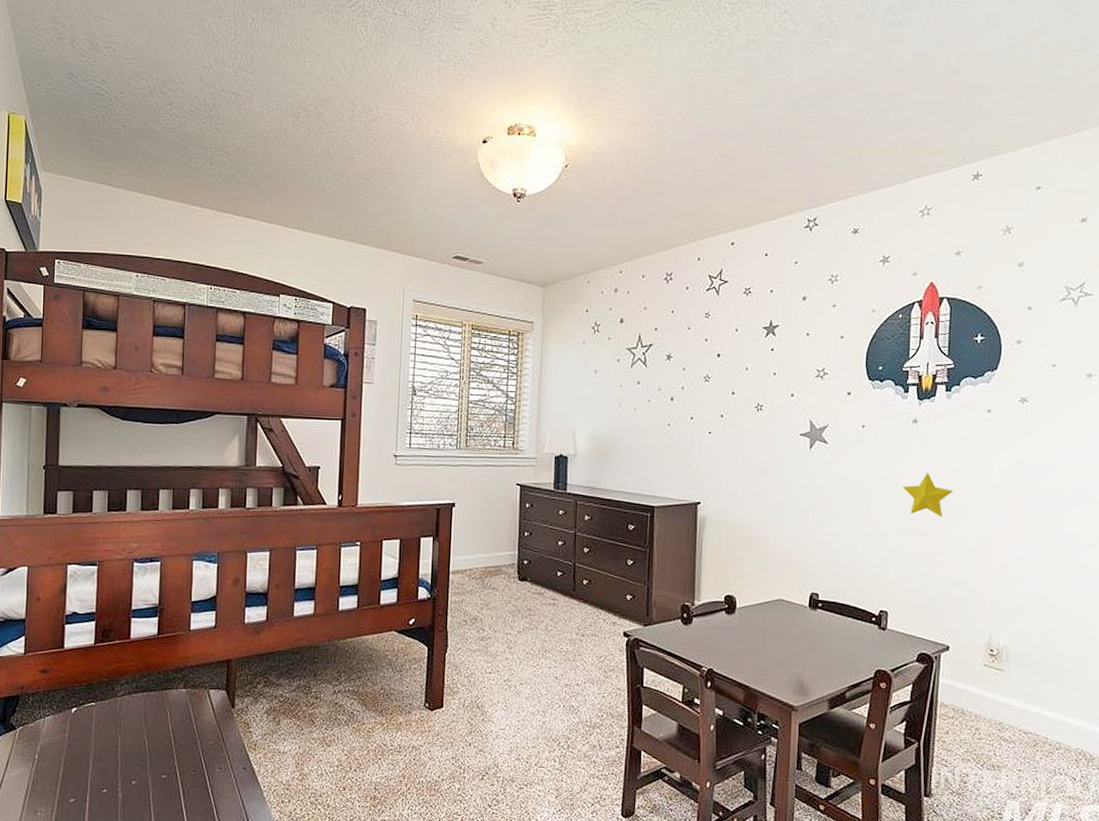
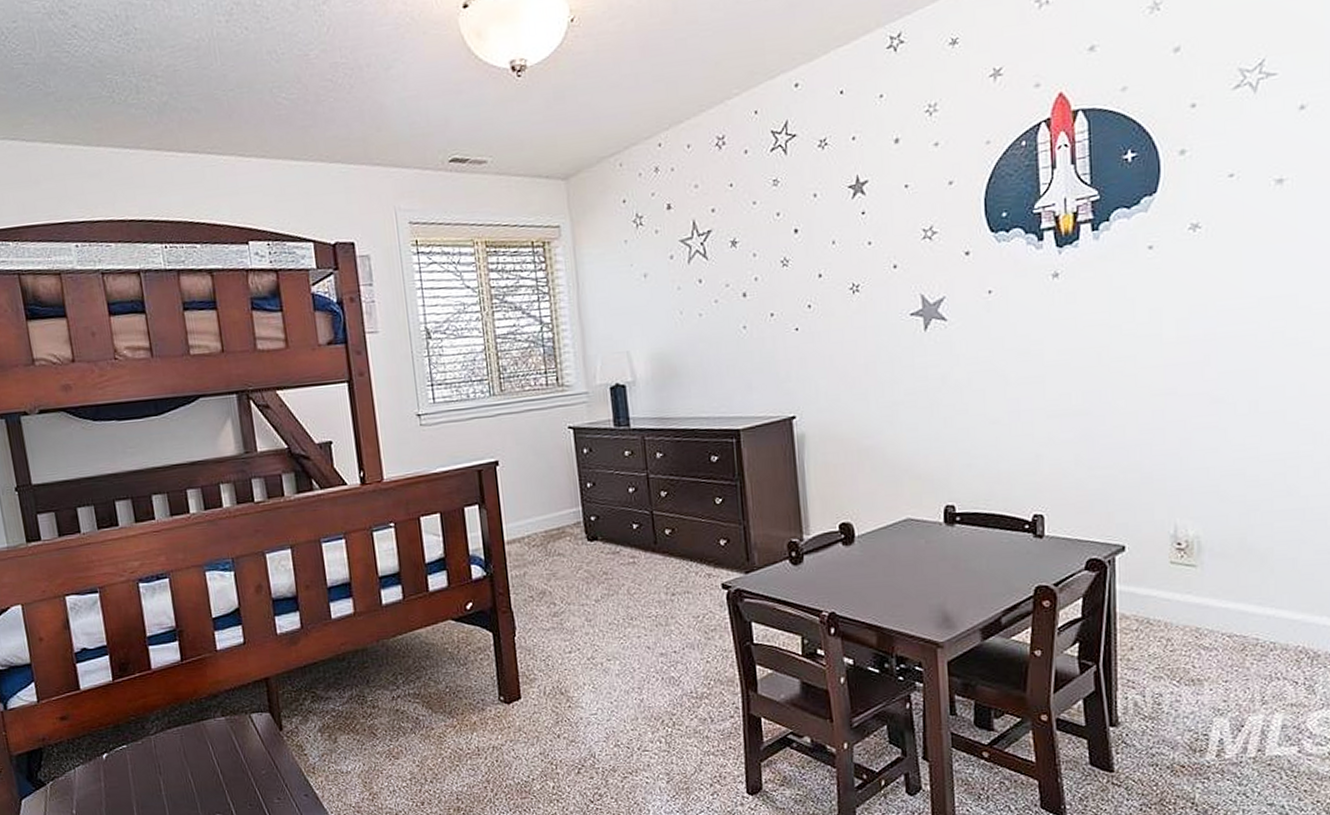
decorative star: present [903,472,954,518] -> none [1047,337,1113,392]

